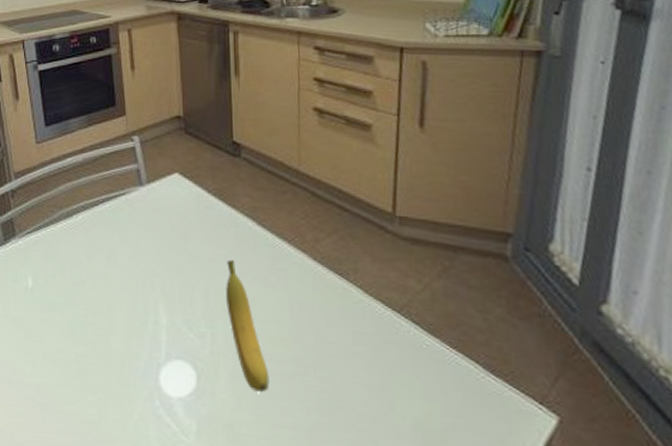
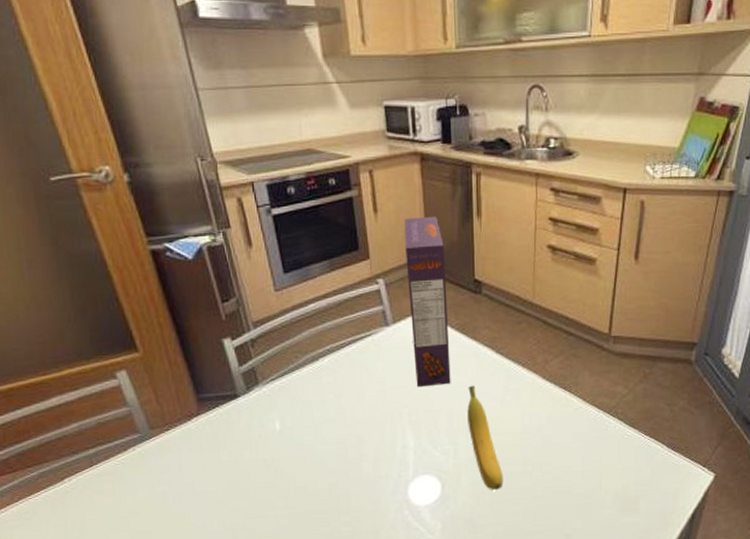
cereal box: none [161,74,208,257] -> present [404,216,451,388]

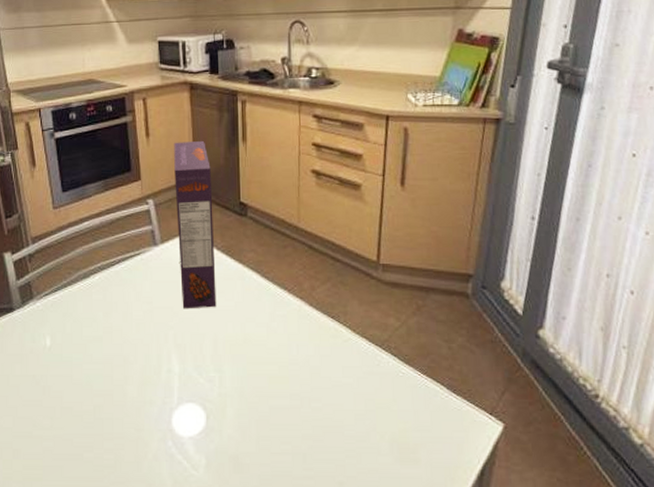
banana: present [467,385,504,491] -> none [233,309,271,426]

